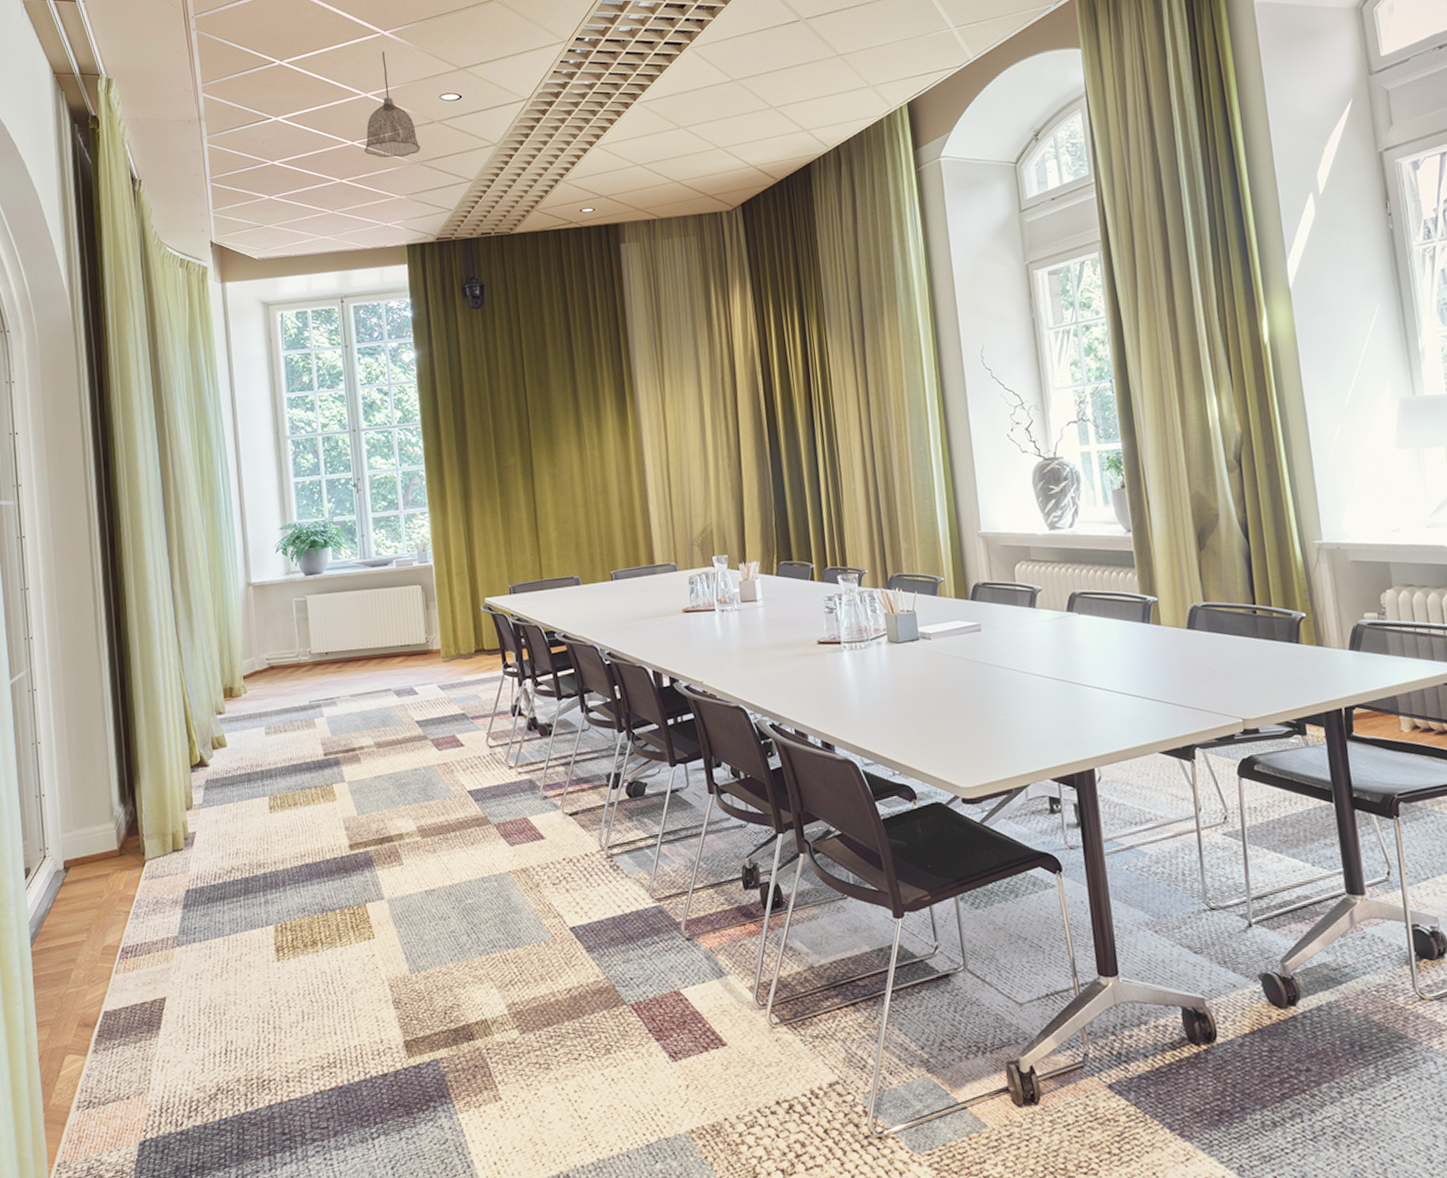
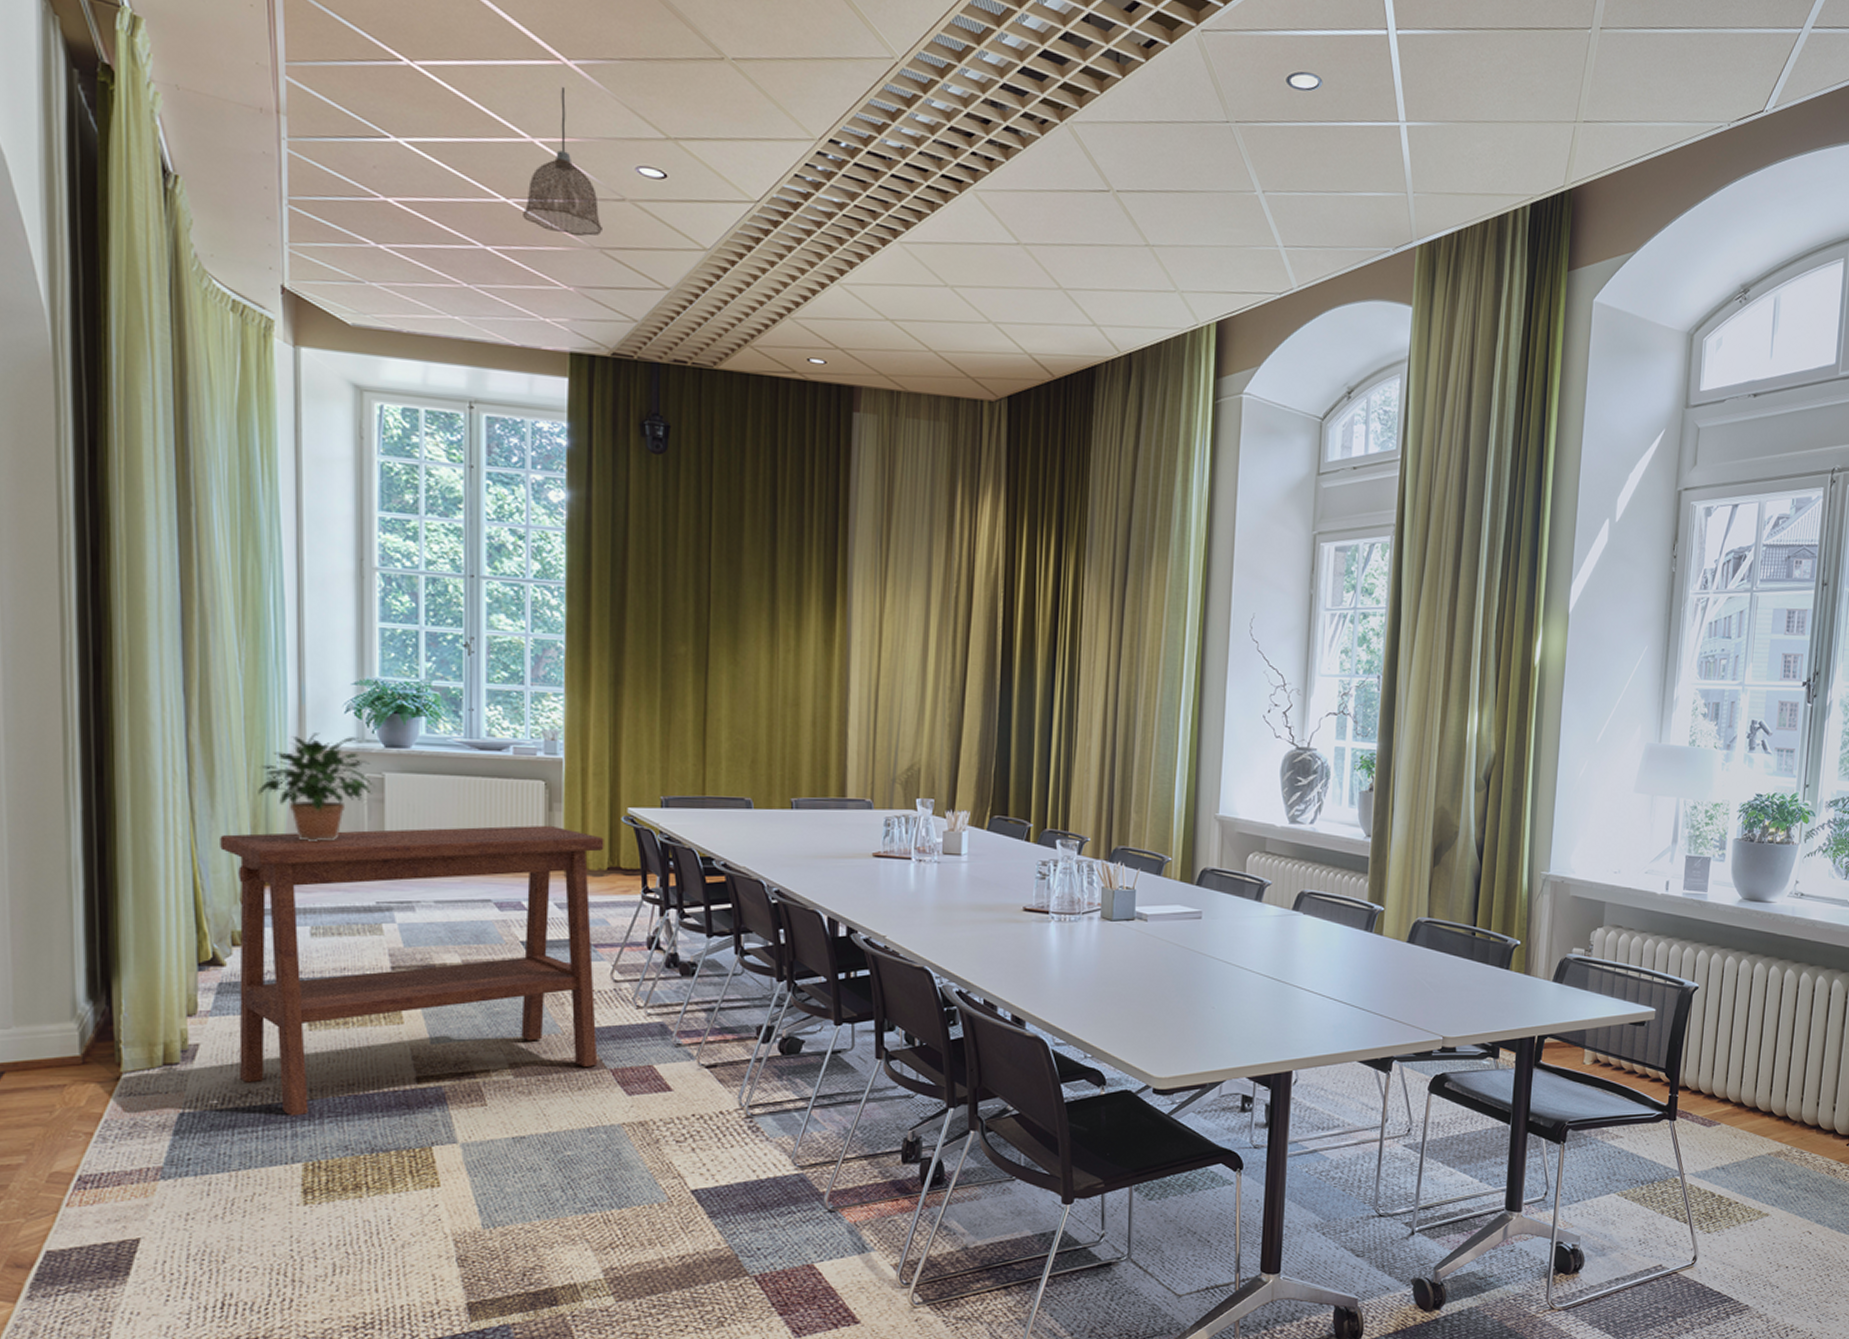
side table: none [199,621,484,886] -> present [220,825,604,1116]
potted plant: none [221,571,301,659] -> present [258,732,375,842]

